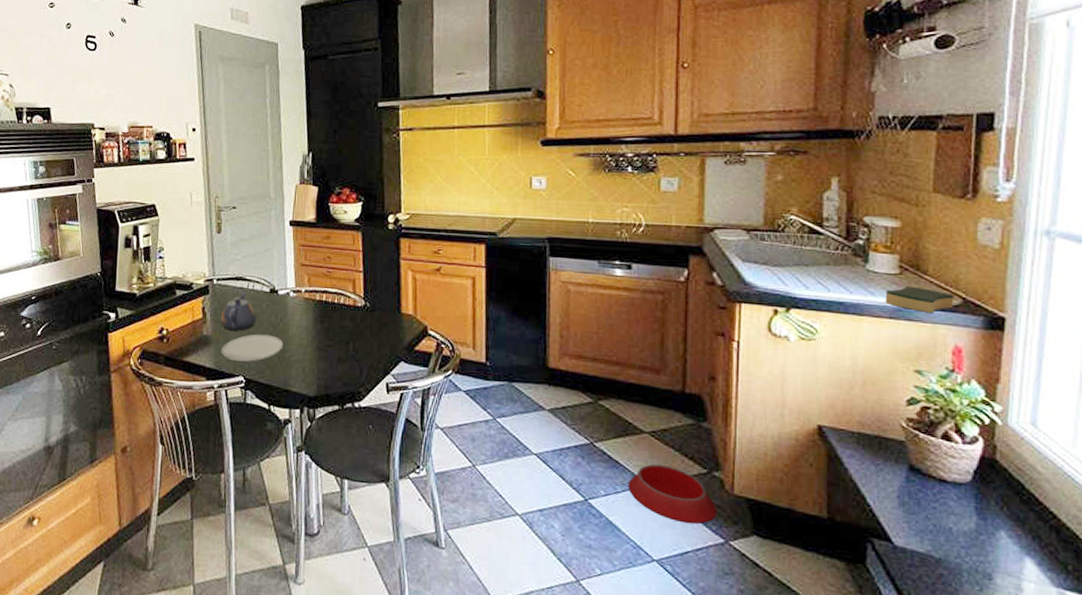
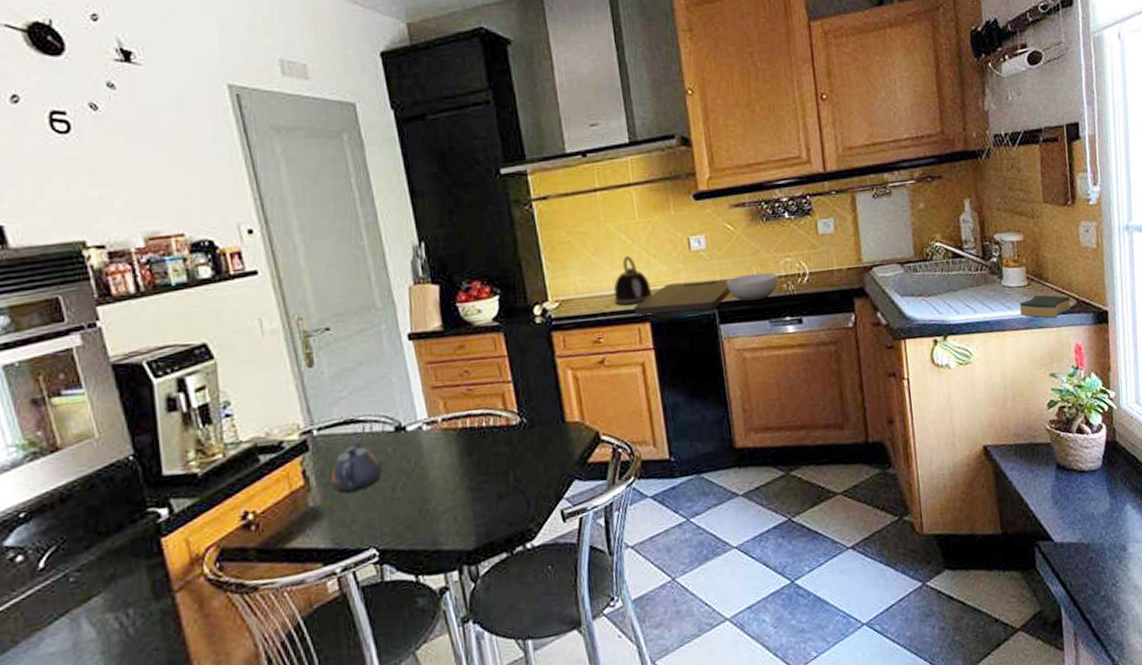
plate: present [221,334,284,362] -> none [338,485,424,532]
kettle: none [457,185,491,228] -> present [613,255,653,307]
cutting board: none [472,214,565,242] -> present [633,278,730,315]
bowl: none [561,217,612,241] -> present [726,272,778,301]
pet bowl: present [628,464,716,524] -> none [829,522,912,578]

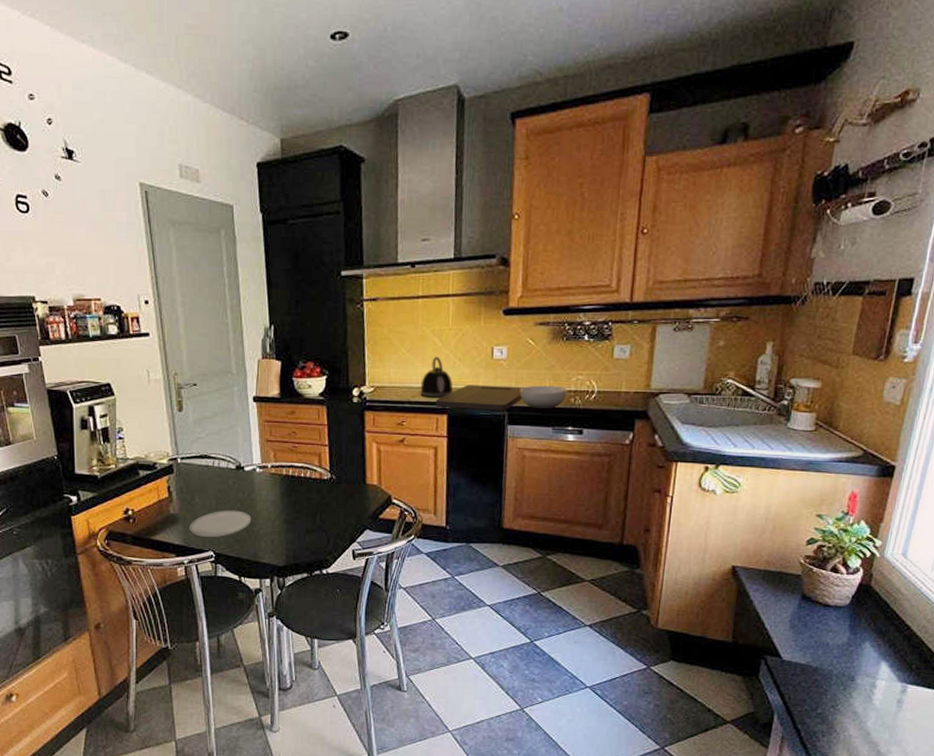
teapot: present [330,436,383,493] -> none [187,468,224,508]
plate: none [338,485,424,532] -> present [189,510,252,537]
sponge: present [1019,294,1071,319] -> none [799,441,857,465]

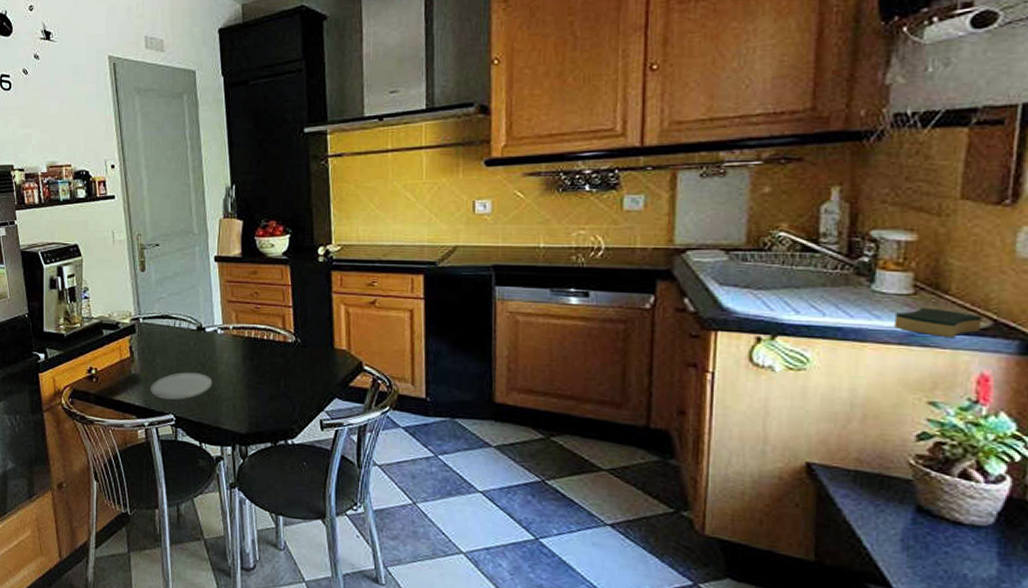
kettle: present [420,356,453,399] -> none [392,212,430,258]
cutting board: present [435,385,524,411] -> none [409,242,513,271]
bowl: present [519,385,567,409] -> none [508,242,566,268]
sponge: none [799,441,857,465] -> present [894,307,982,339]

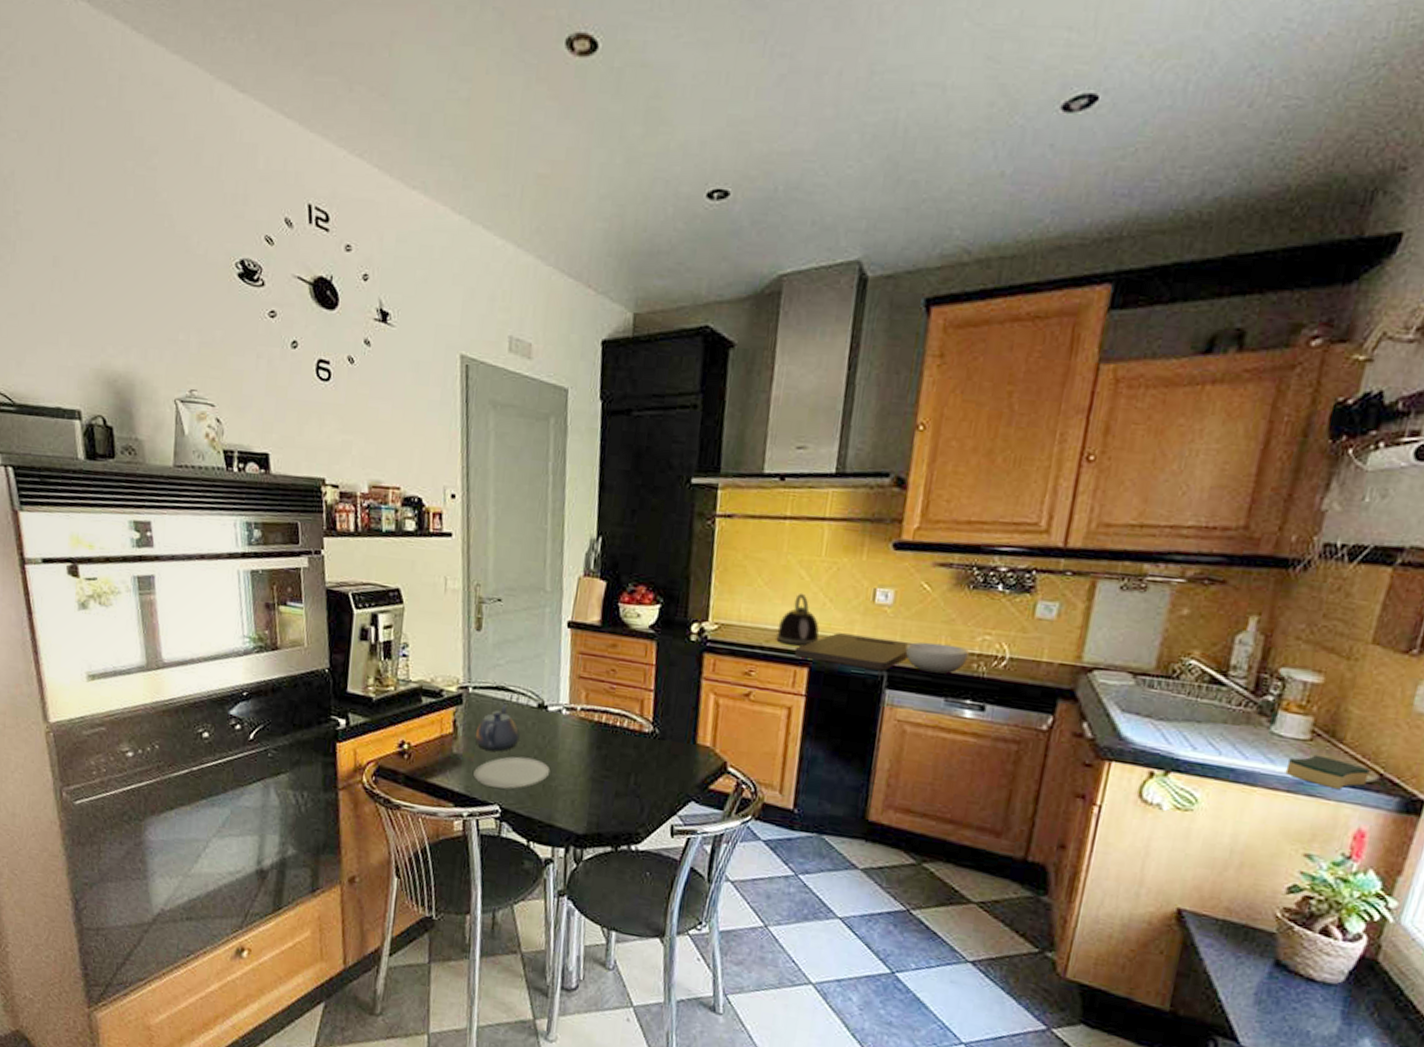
teapot: none [148,328,185,370] -> present [474,703,520,752]
kettle: none [392,212,430,258] -> present [776,593,820,647]
cutting board: none [409,242,513,271] -> present [794,632,911,671]
bowl: none [508,242,566,268] -> present [905,642,969,674]

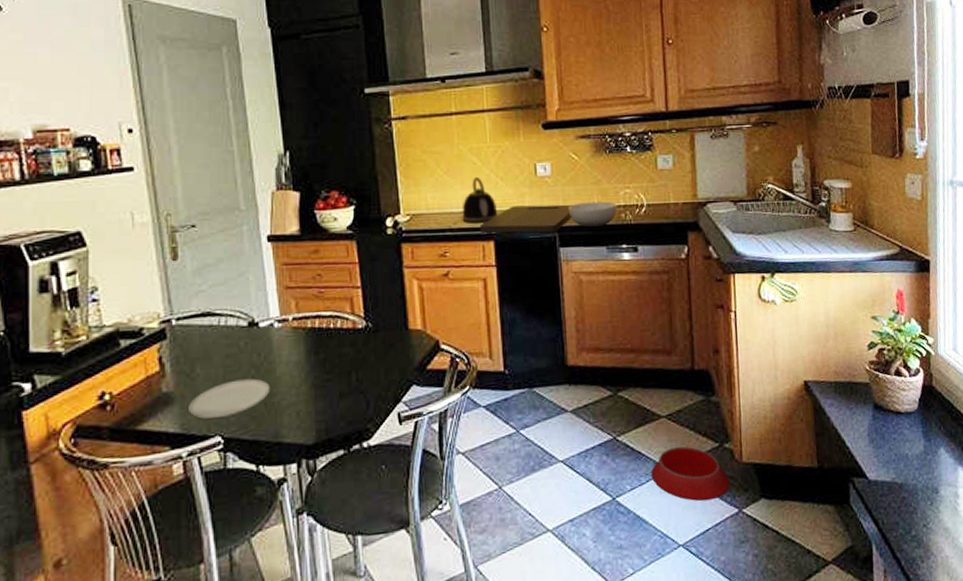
teapot: present [474,703,520,752] -> none [185,328,233,381]
pet bowl: none [943,938,1043,1008] -> present [651,446,730,501]
sponge: present [1285,754,1370,790] -> none [845,240,894,264]

